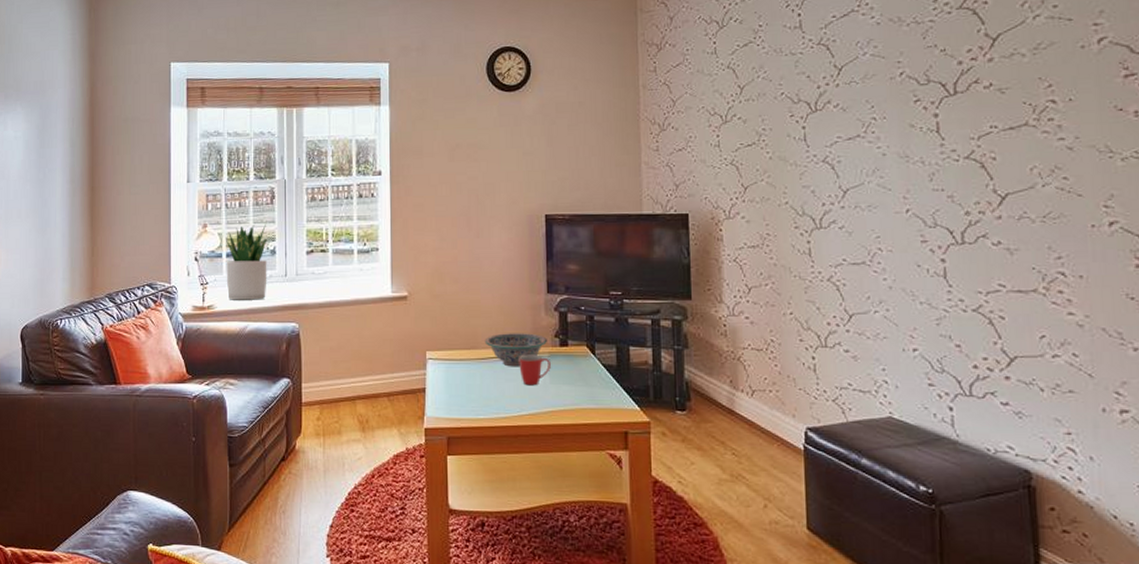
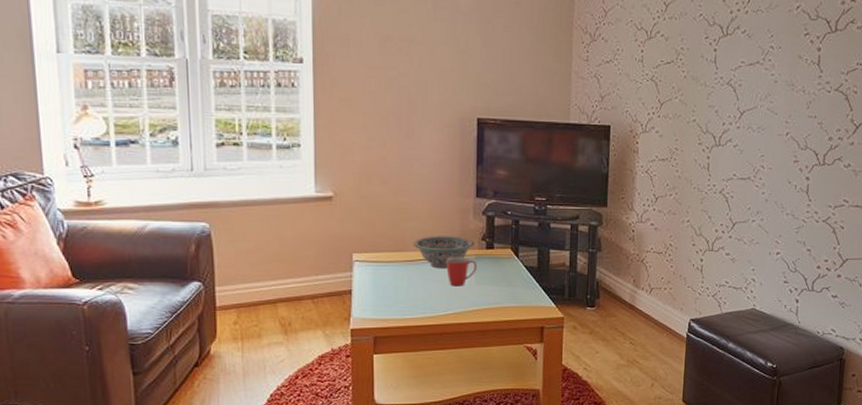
planter: present [226,225,267,300] -> none [114,110,169,196]

